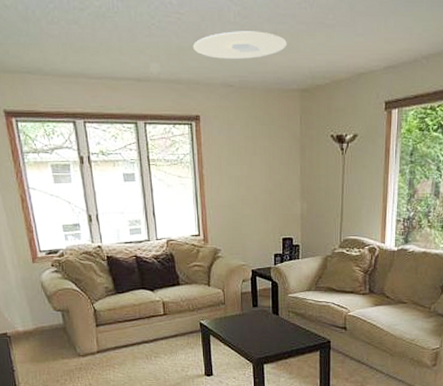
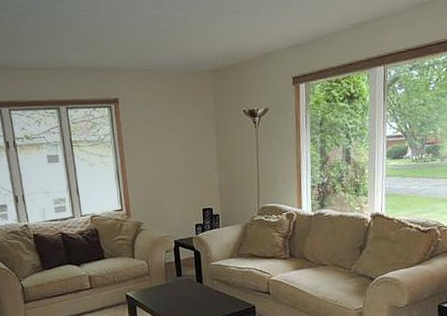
ceiling light: present [192,31,287,59] -> none [109,20,197,46]

